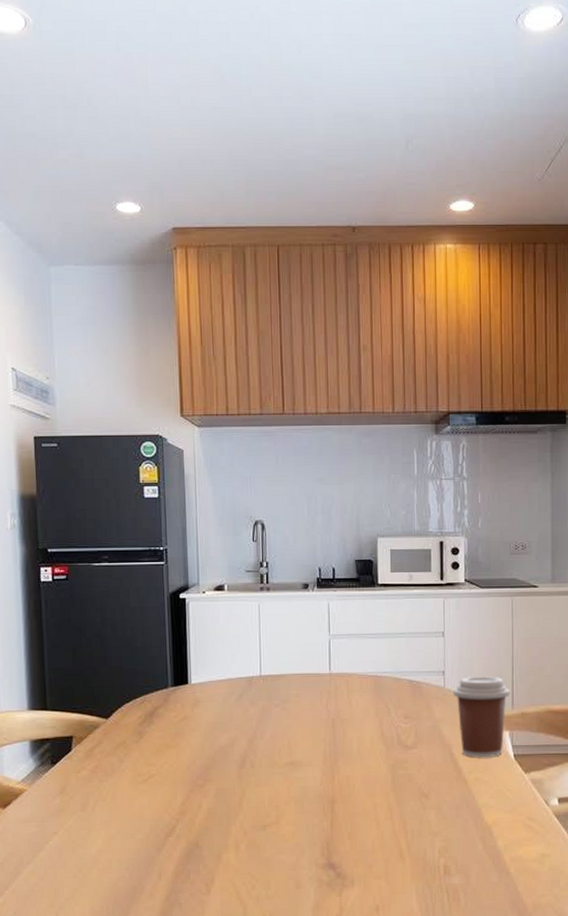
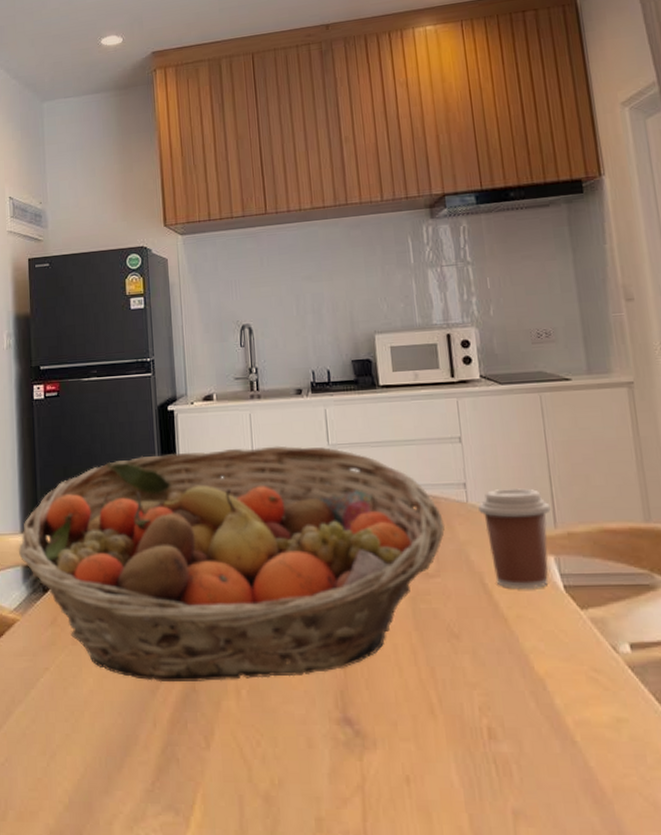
fruit basket: none [26,634,425,841] -> present [19,445,446,683]

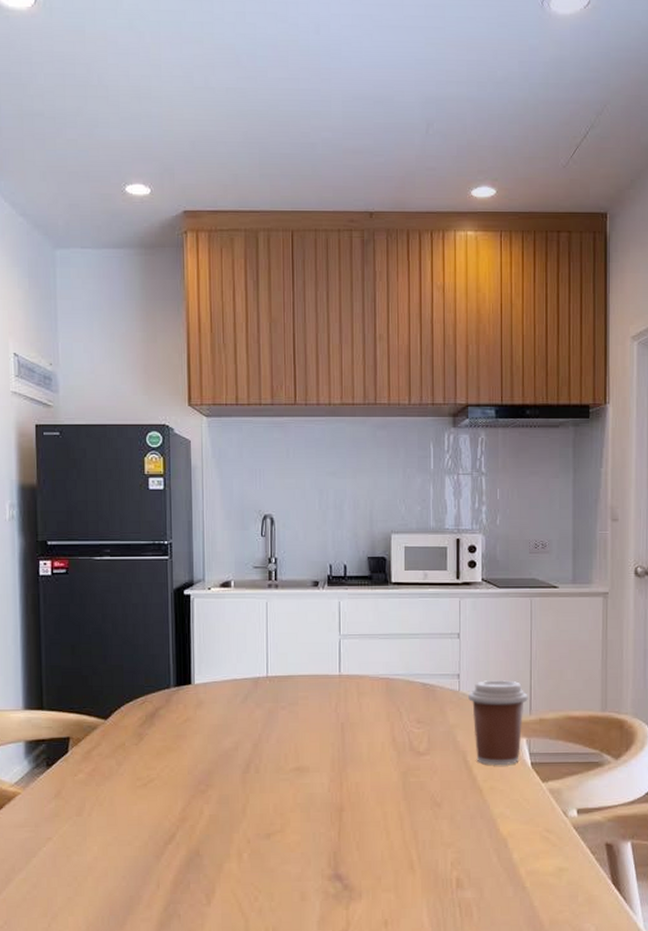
fruit basket: present [19,445,446,683] -> none [21,634,438,849]

